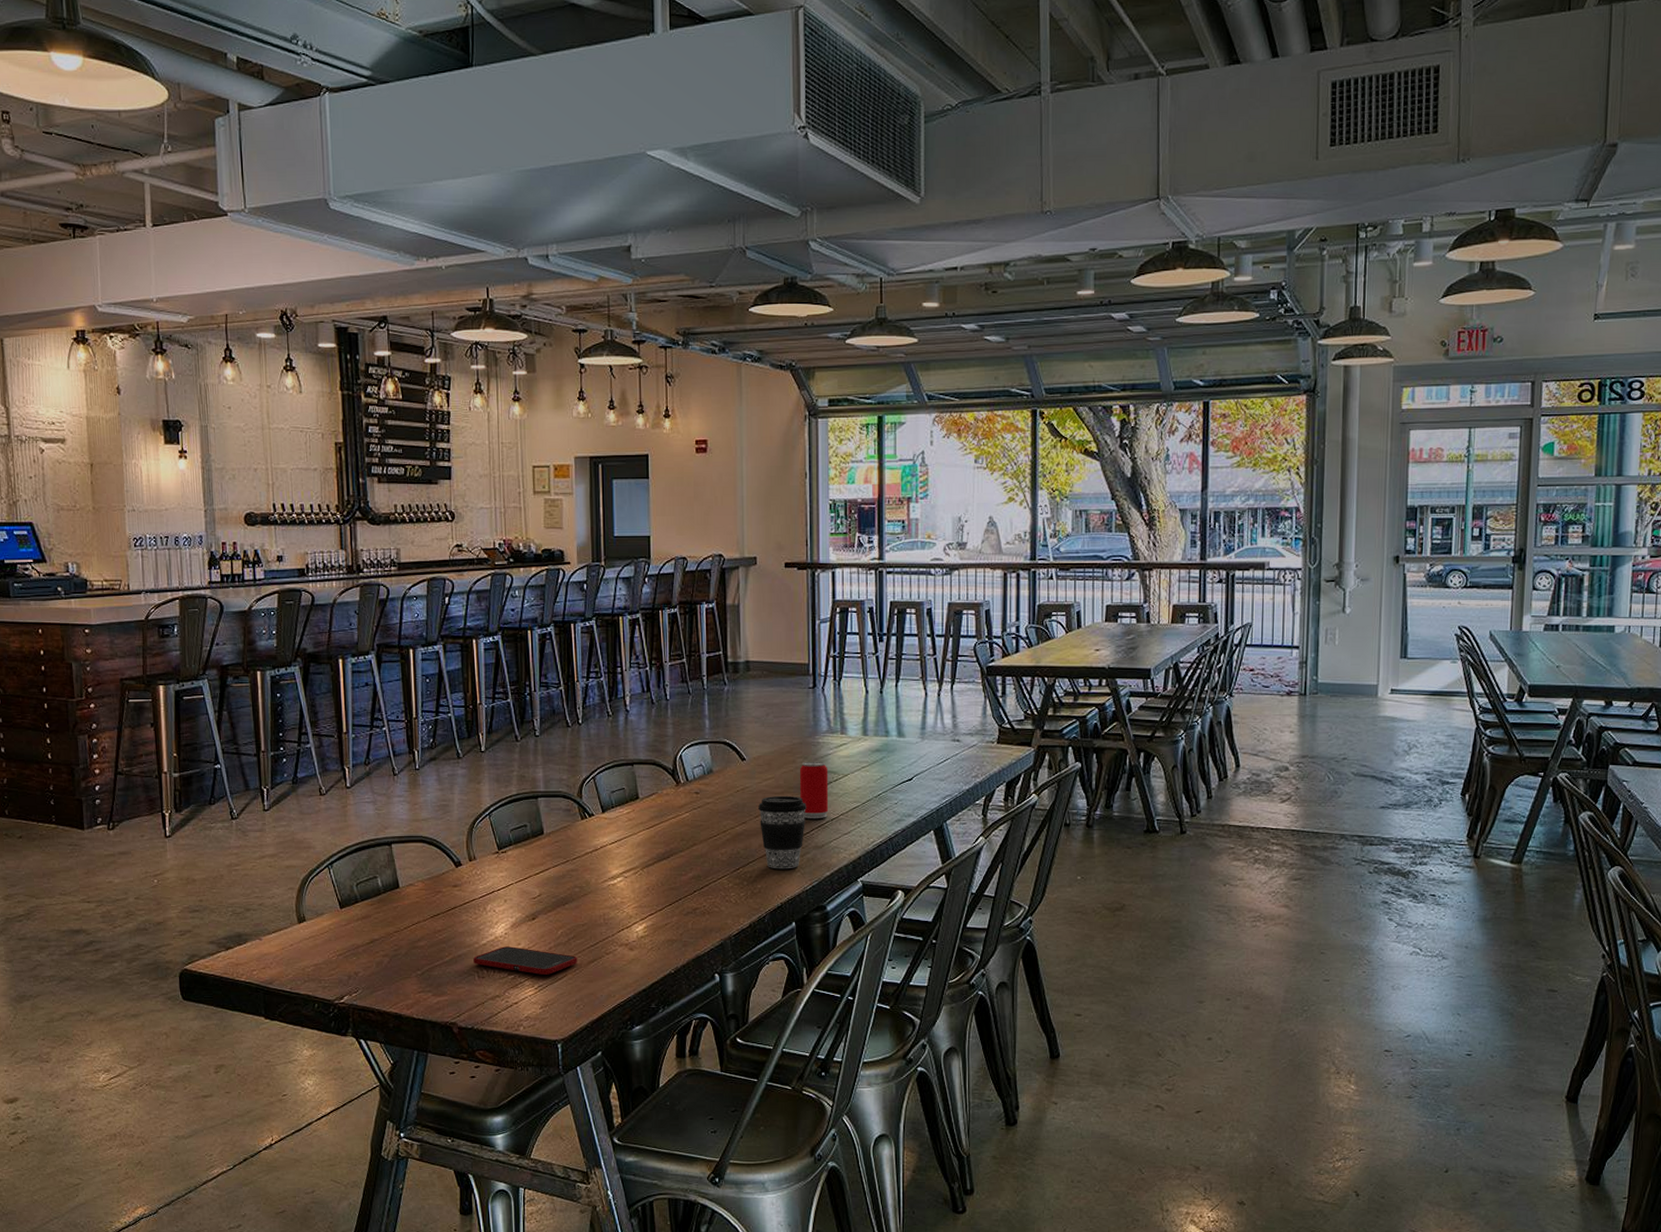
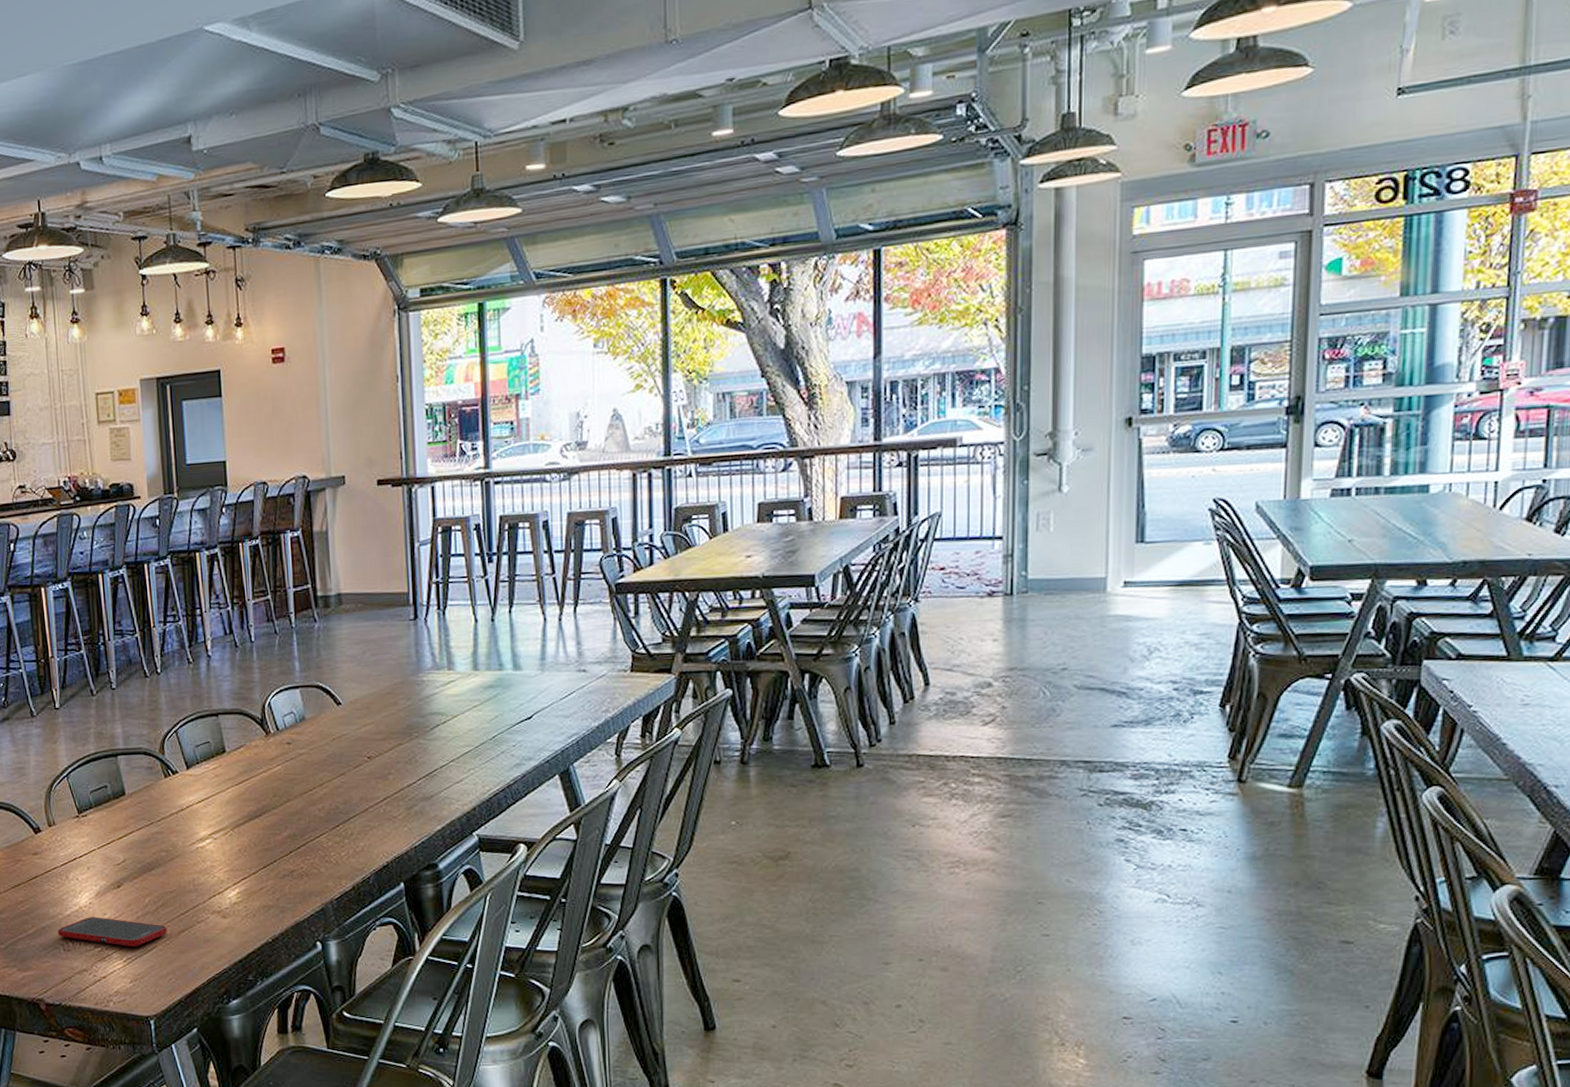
coffee cup: present [758,795,806,869] -> none [357,742,412,825]
beverage can: present [799,761,829,818] -> none [402,702,437,767]

